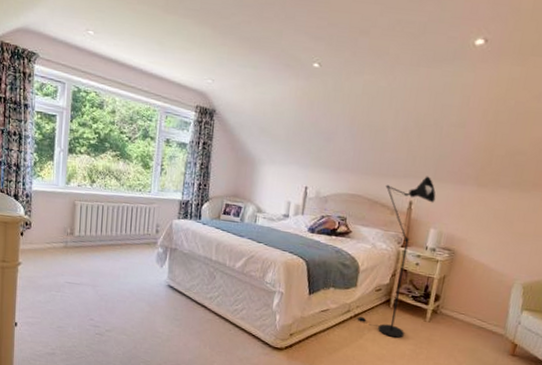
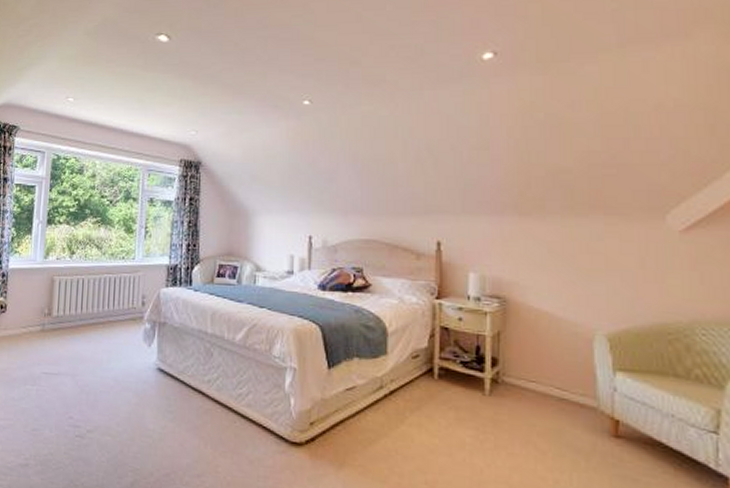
floor lamp: present [355,176,436,338] -> none [391,210,469,420]

